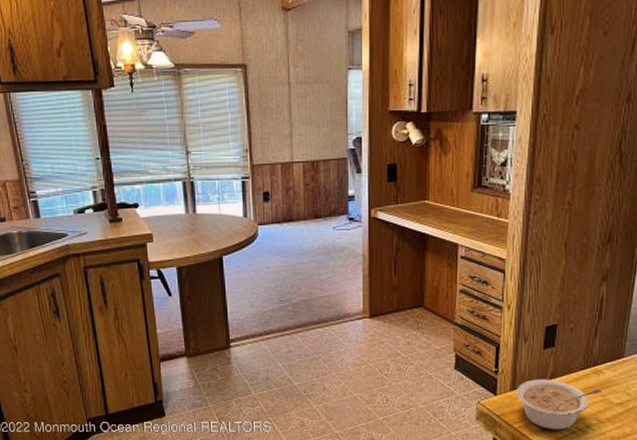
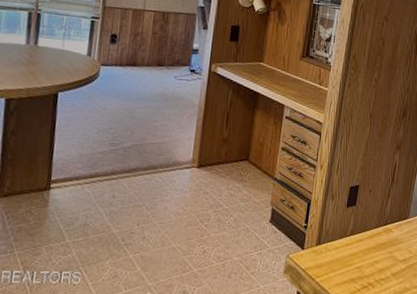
legume: present [516,379,602,430] -> none [321,235,390,285]

